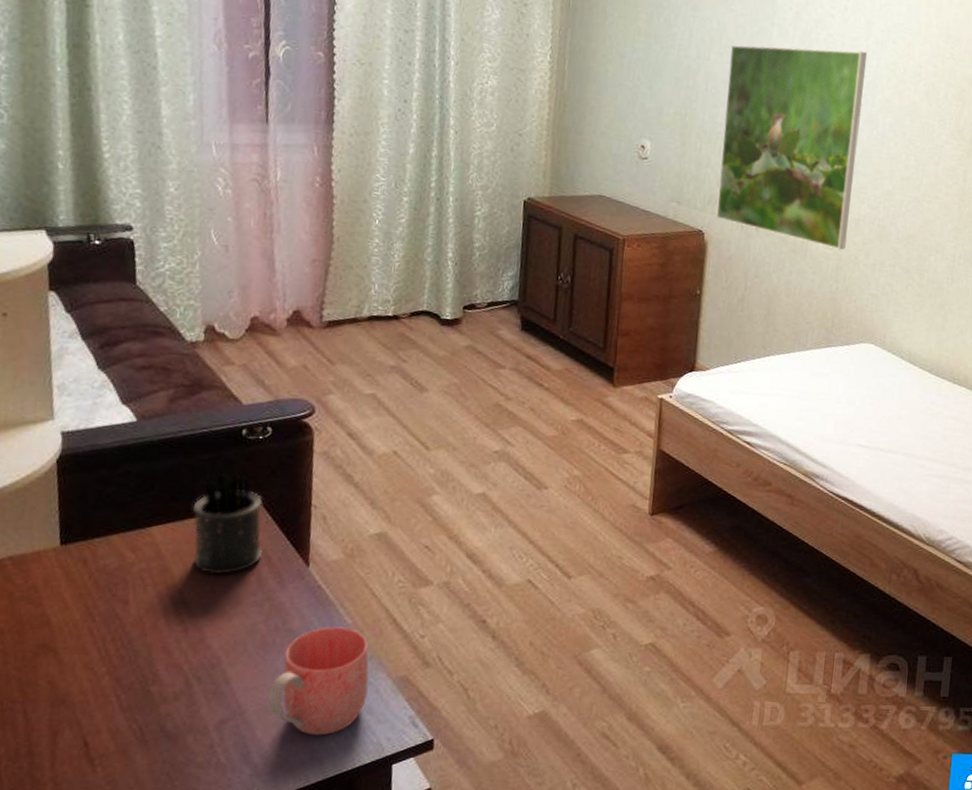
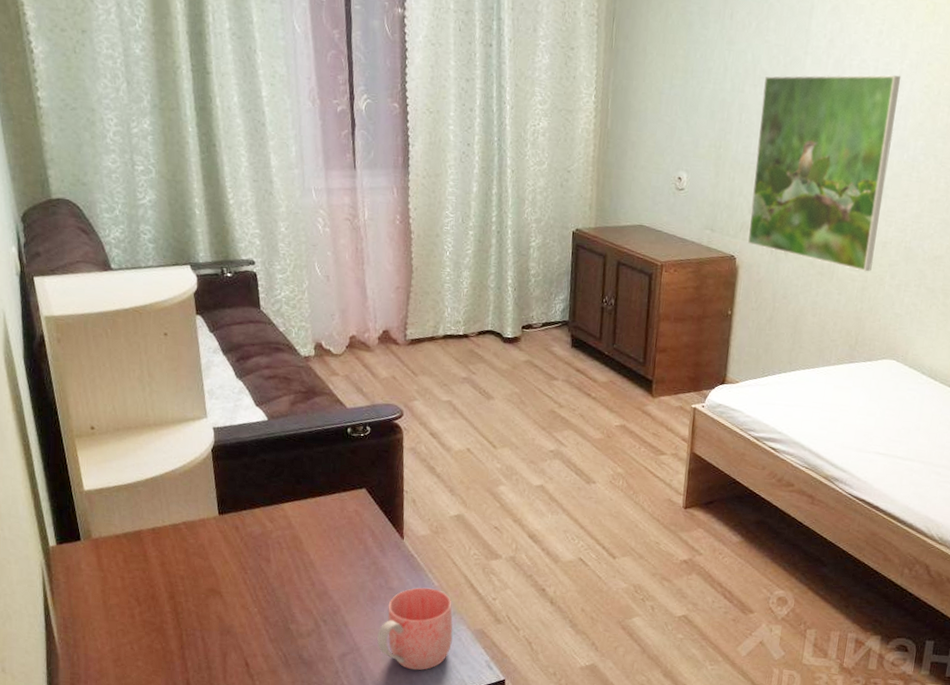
pen holder: present [192,470,264,575] -> none [313,460,367,543]

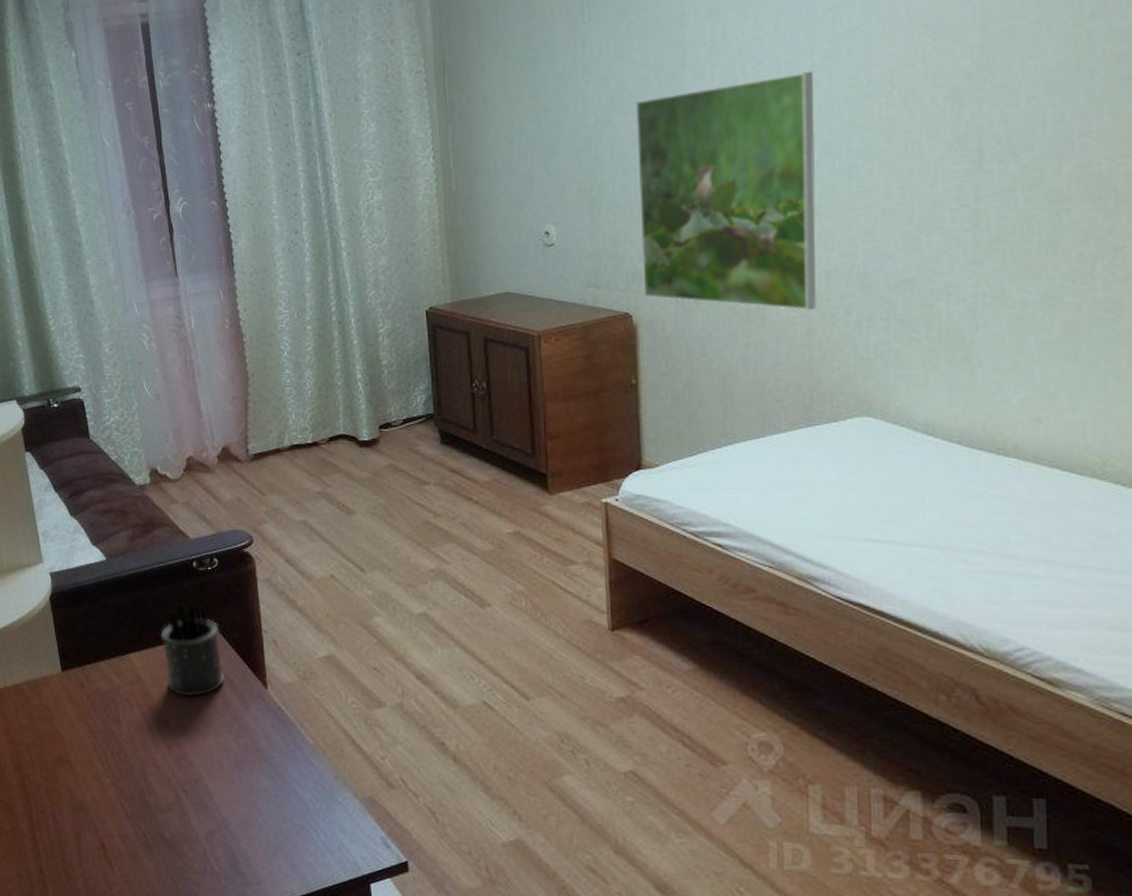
pen holder: none [313,460,367,543] -> present [160,600,224,697]
mug: present [377,587,453,671] -> none [248,746,337,851]

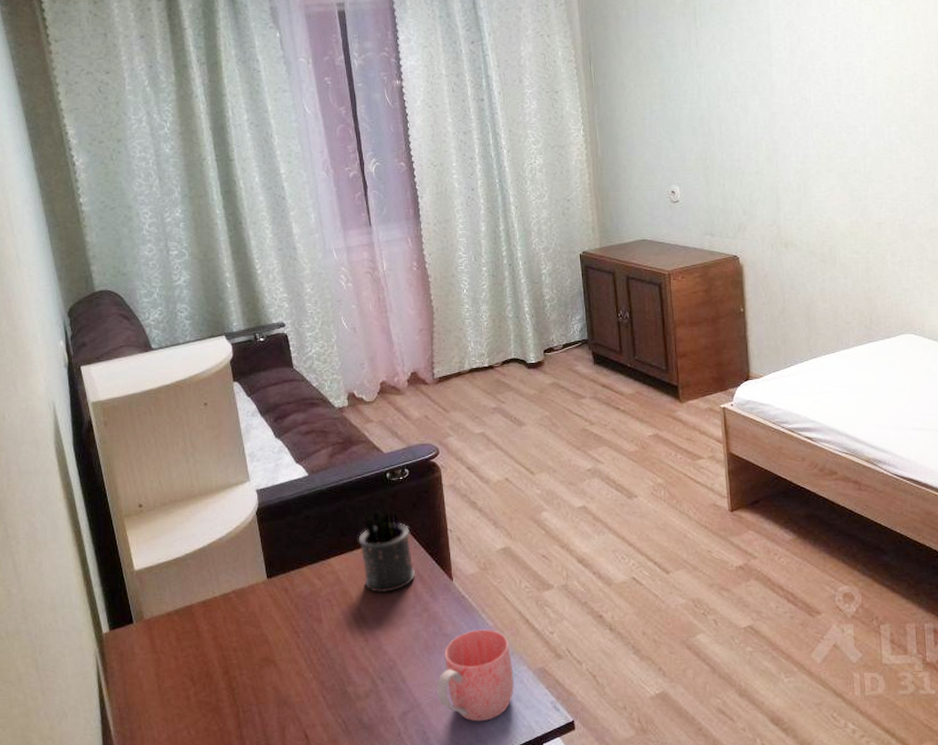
mug: none [248,746,337,851] -> present [437,629,514,722]
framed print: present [636,71,817,311] -> none [737,72,872,254]

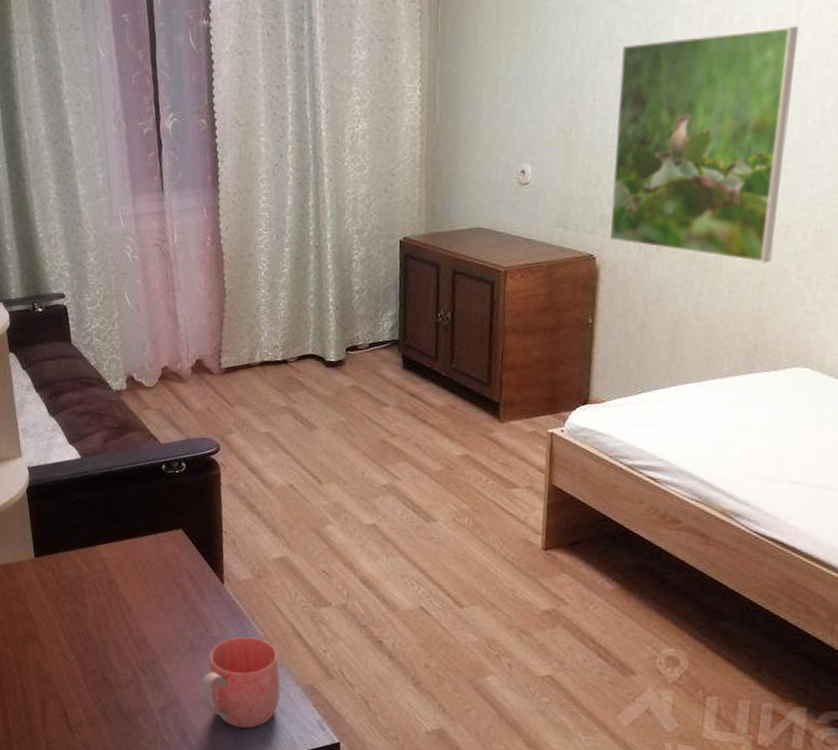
pen holder: present [358,508,415,593] -> none [128,499,185,588]
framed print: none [737,72,872,254] -> present [609,25,798,263]

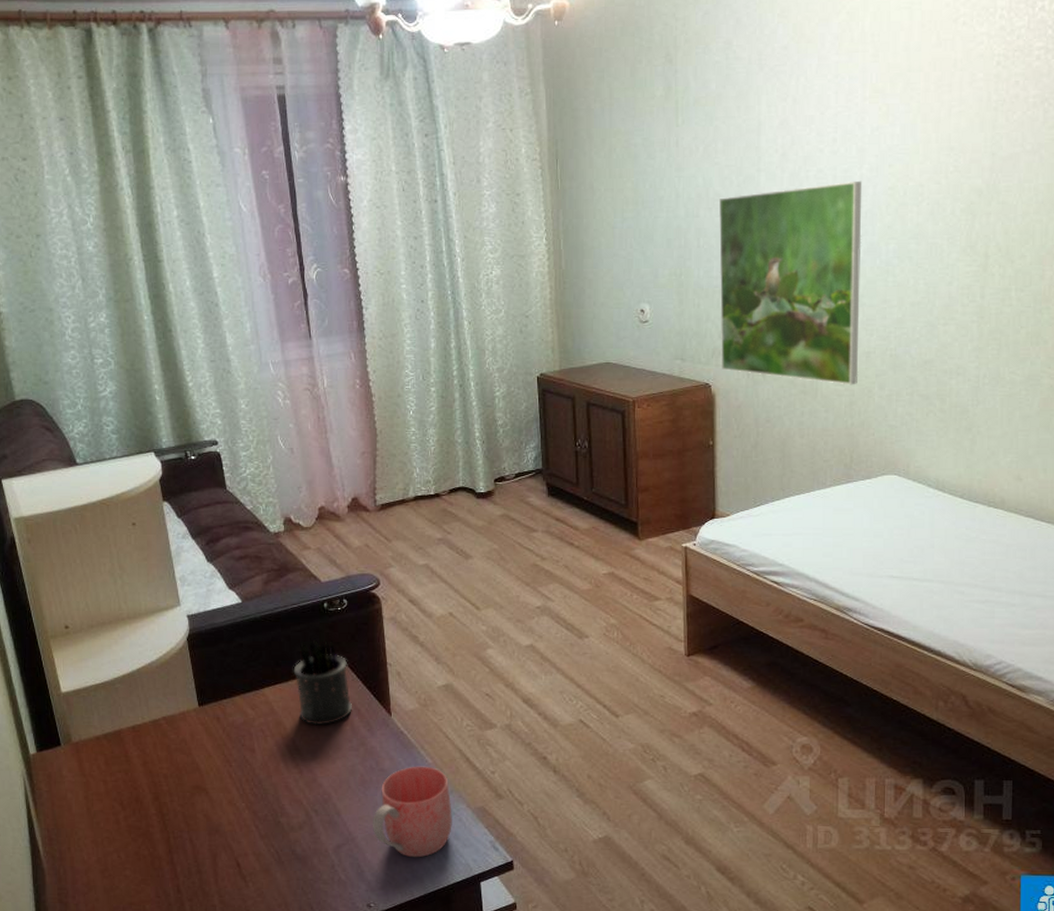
pen holder: none [128,499,185,588] -> present [293,638,352,726]

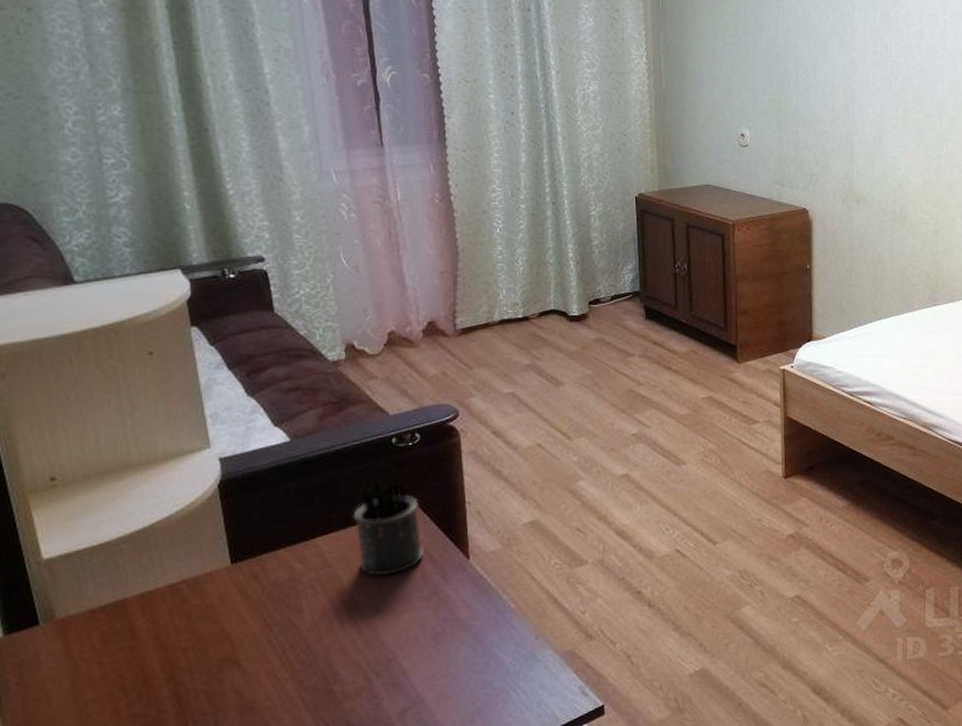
mug: present [373,766,452,858] -> none [445,611,537,714]
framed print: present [719,180,862,385] -> none [816,25,945,215]

